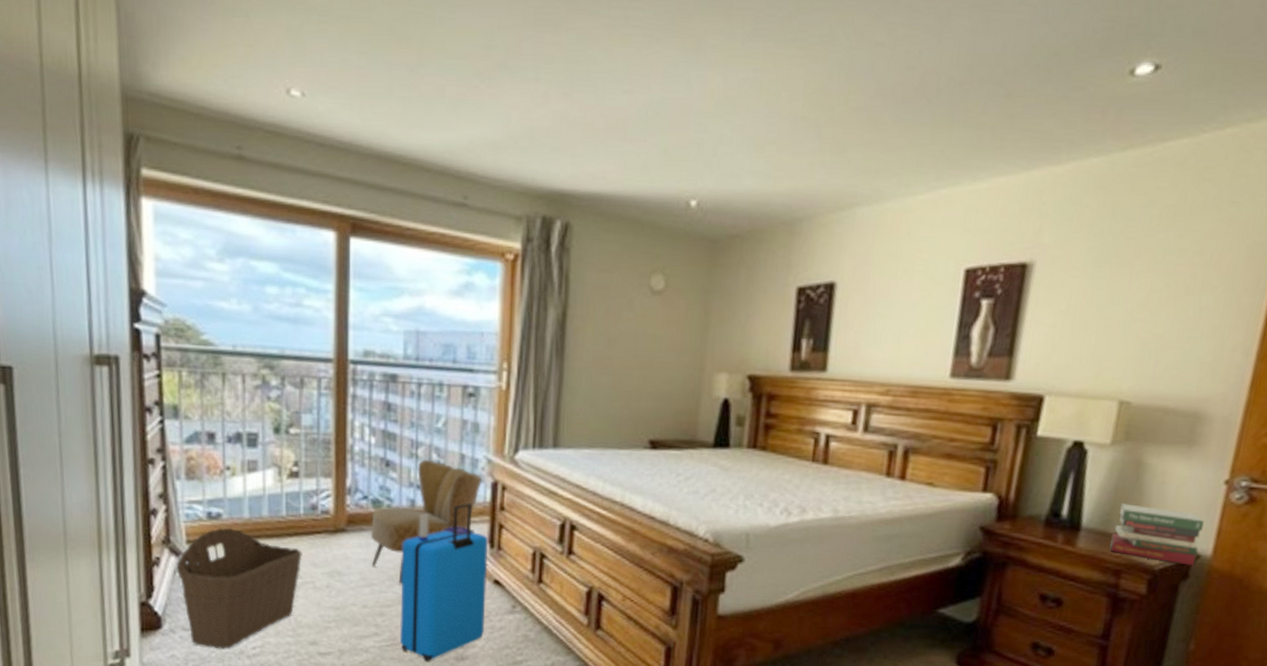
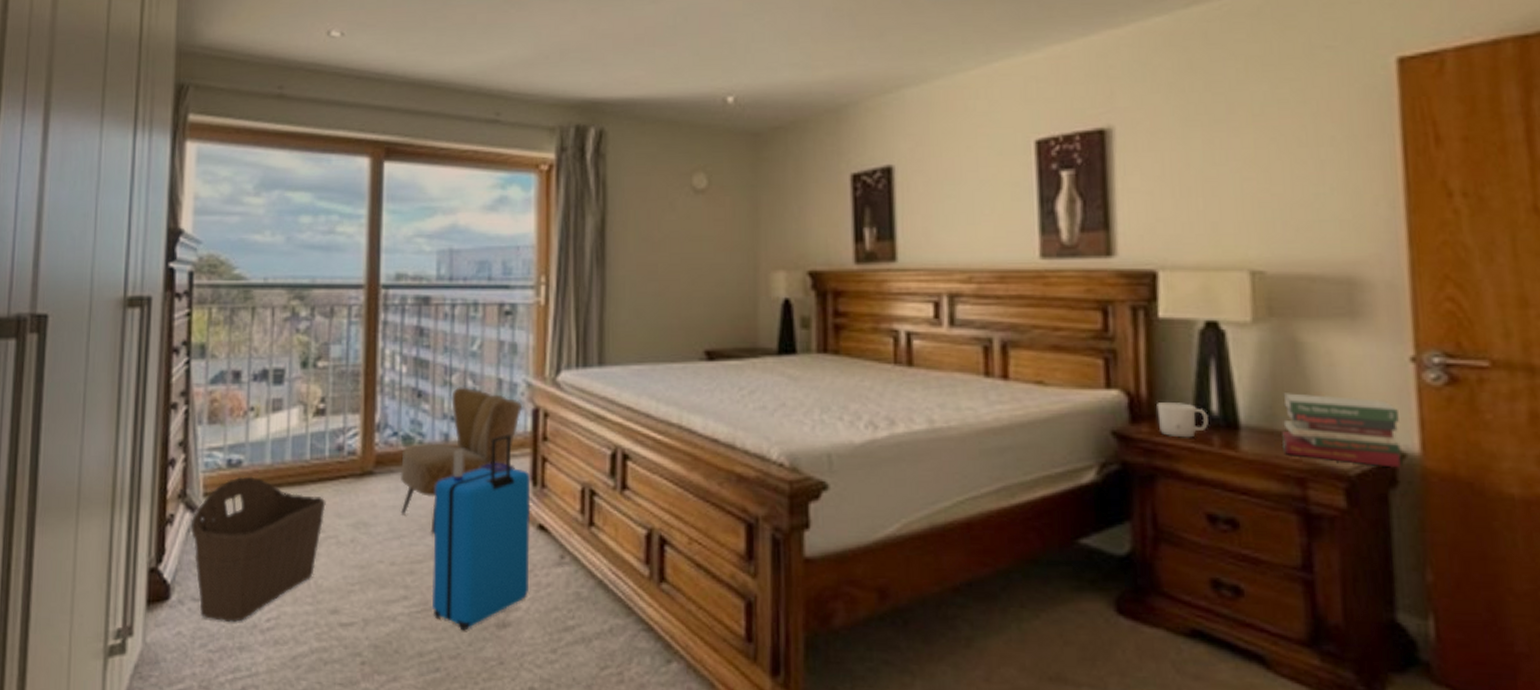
mug: none [1018,506,1059,535] -> present [1157,402,1208,438]

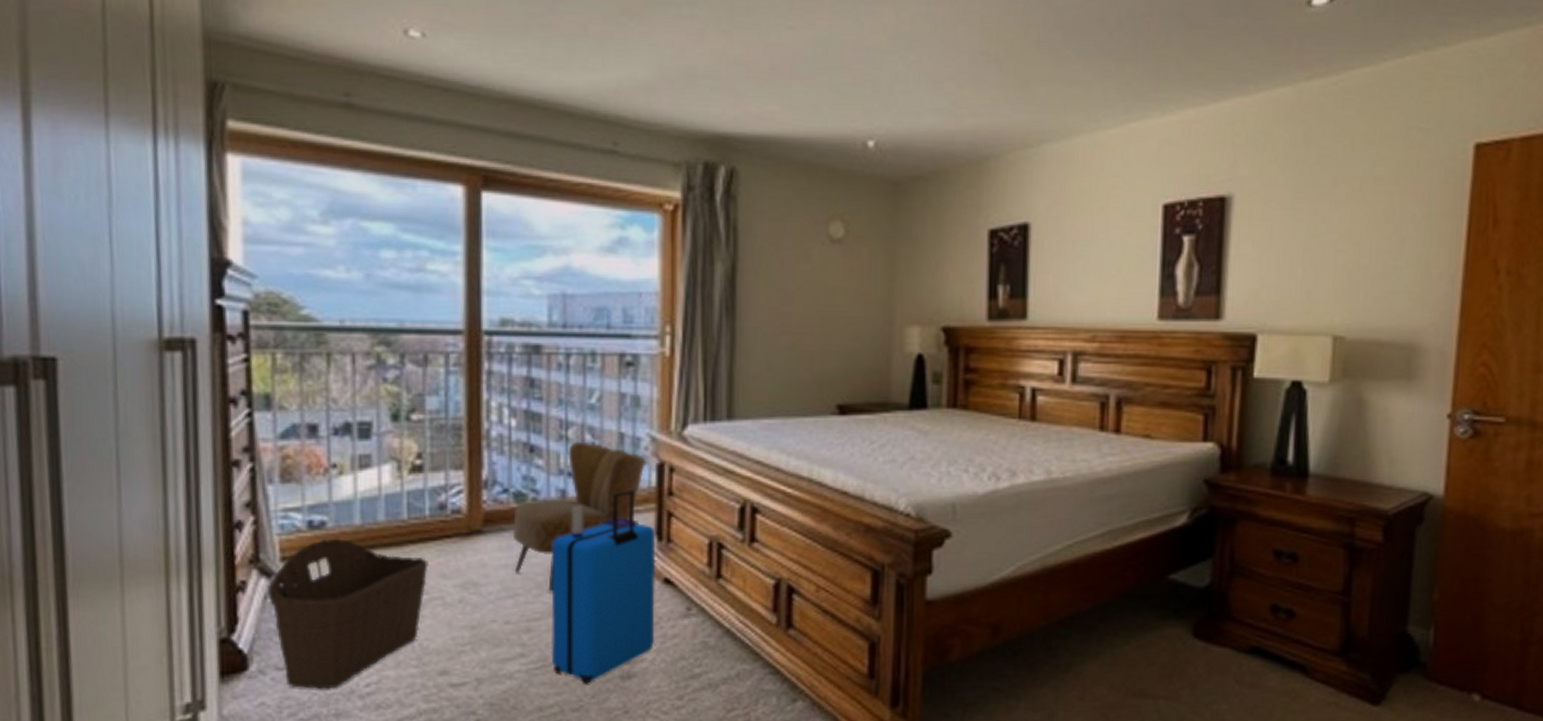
mug: present [1157,402,1208,438] -> none [1243,454,1284,485]
books: present [1282,393,1402,468] -> none [1340,445,1432,508]

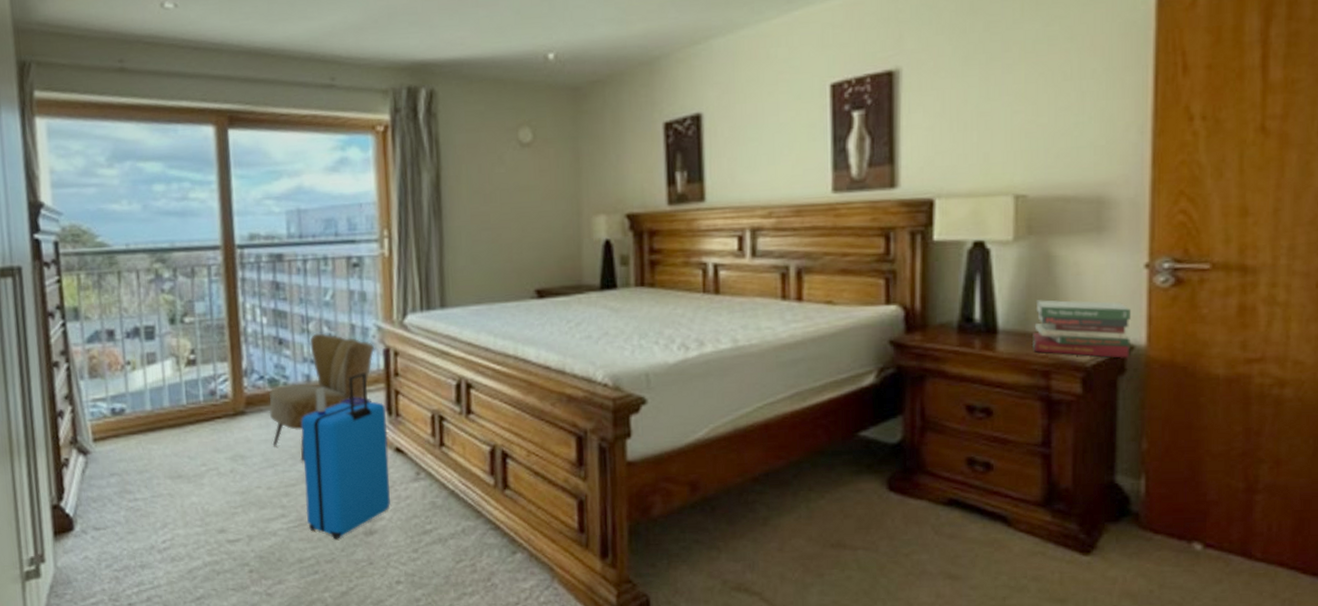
wicker basket: present [267,538,429,689] -> none [85,422,205,545]
books: none [1340,445,1432,508] -> present [1033,300,1131,358]

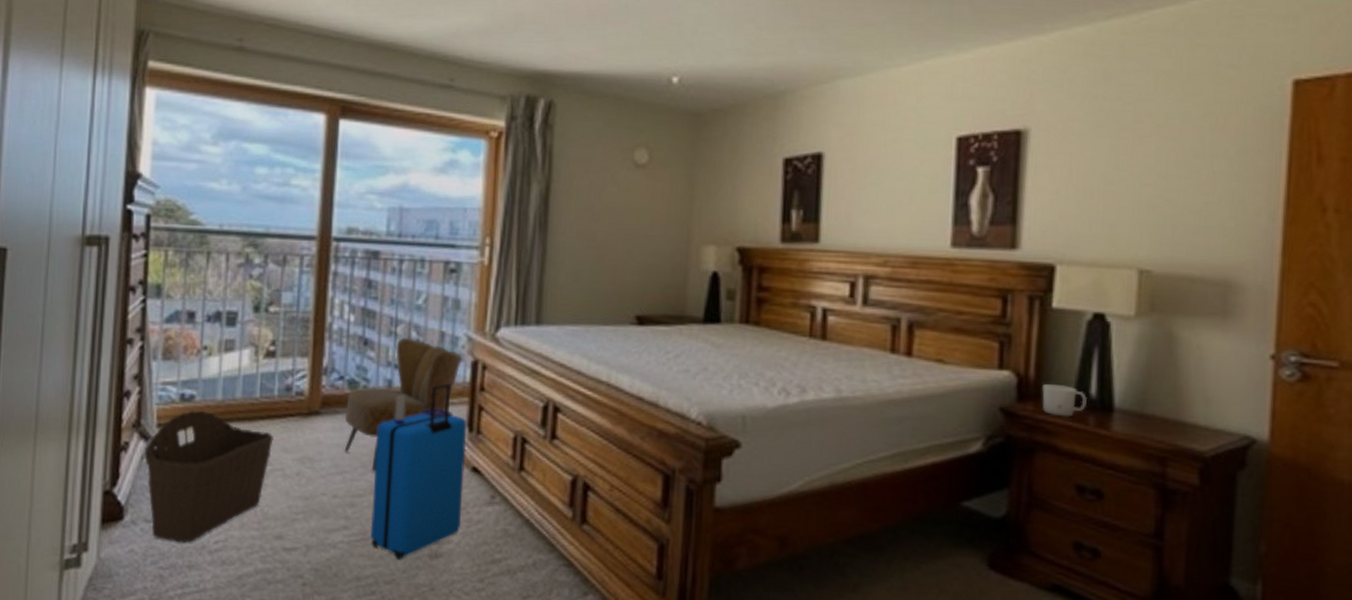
wicker basket: none [85,422,205,545] -> present [144,410,274,543]
mug: none [929,313,971,343] -> present [1042,384,1087,417]
books: present [1033,300,1131,358] -> none [1150,381,1254,452]

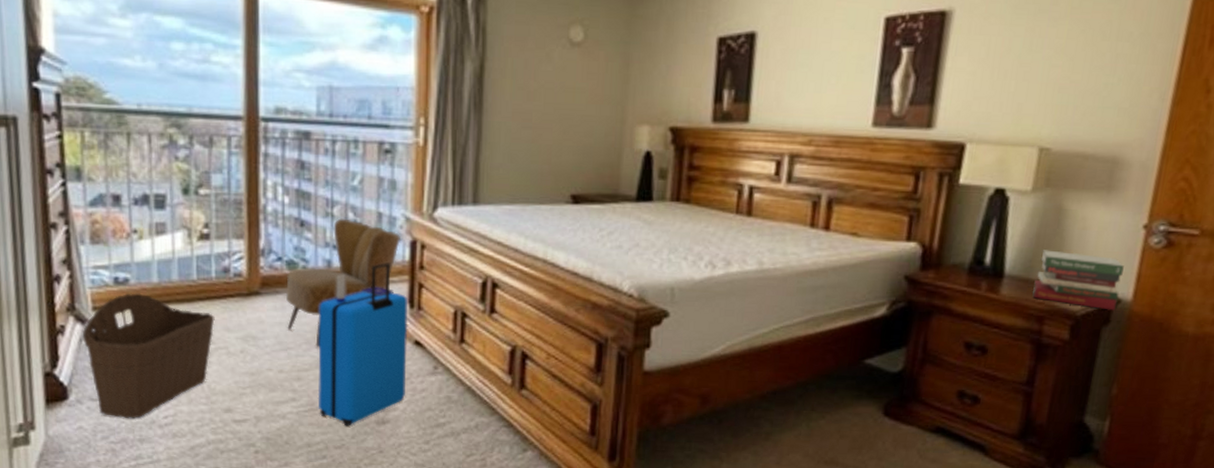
mug: present [1042,384,1087,417] -> none [942,254,982,283]
books: none [1150,381,1254,452] -> present [1032,249,1124,311]

